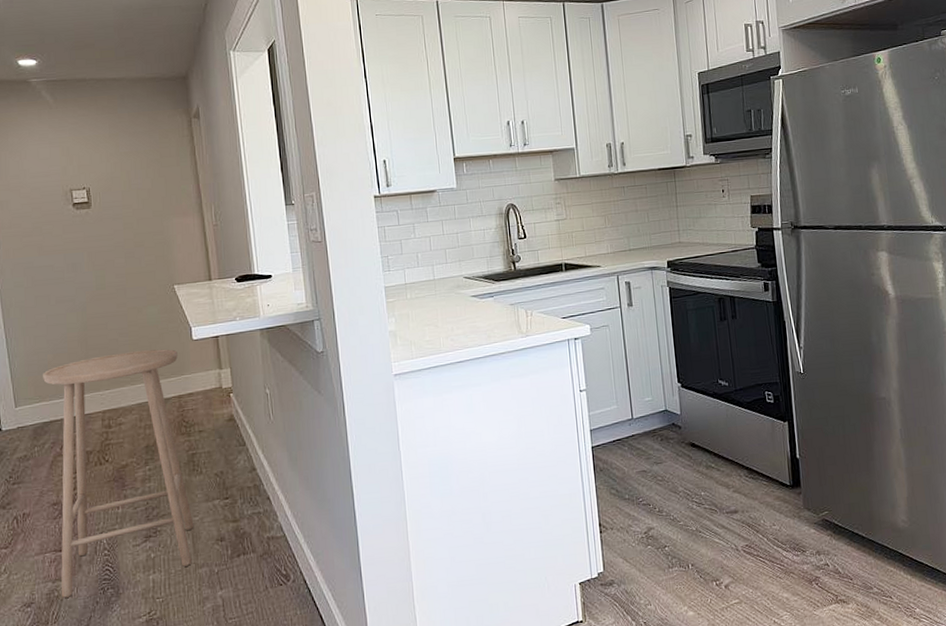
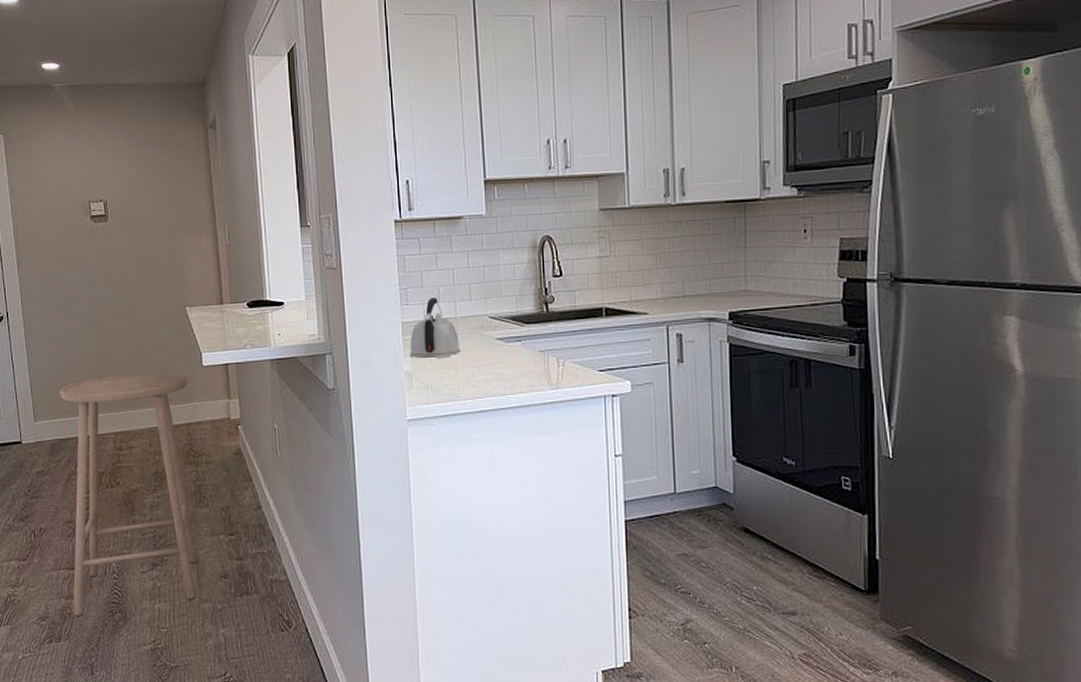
kettle: none [393,263,440,319] -> present [410,298,461,359]

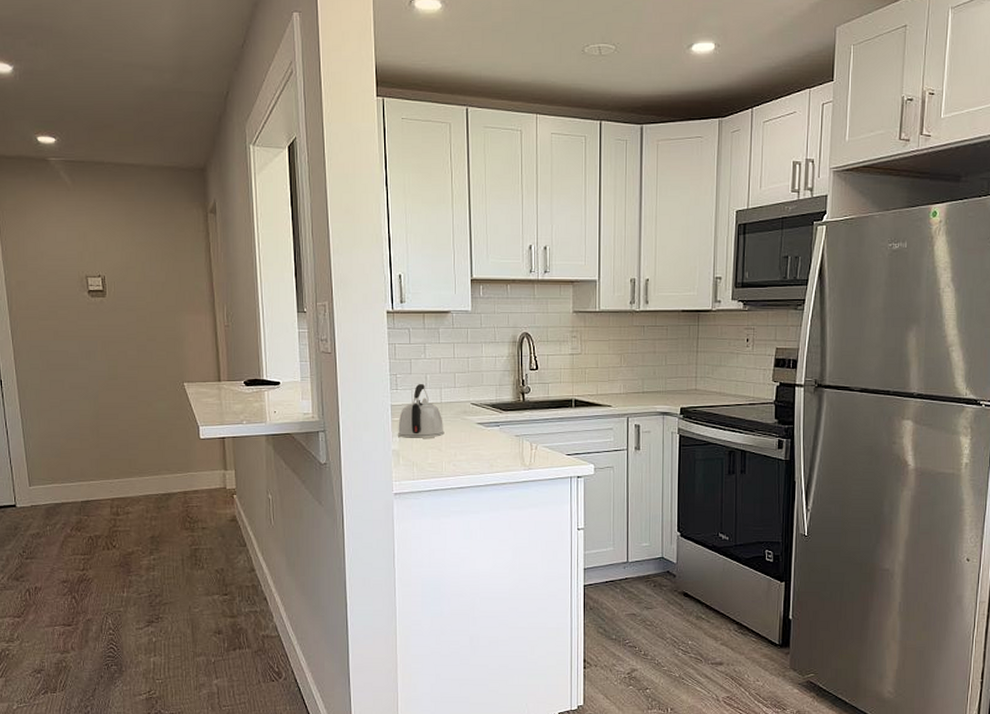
stool: present [60,373,199,616] -> none [56,444,194,669]

